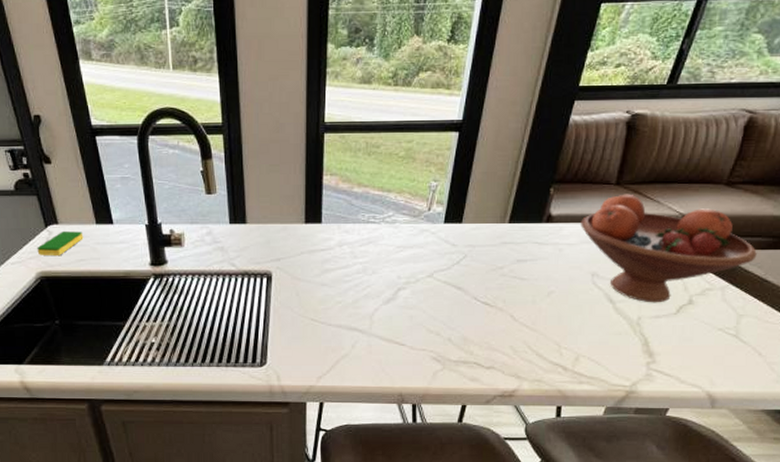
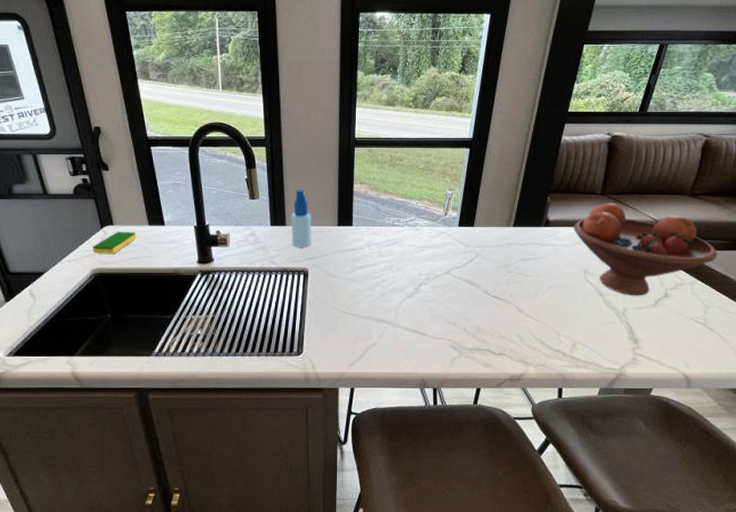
spray bottle: none [252,181,275,247] -> present [291,188,311,247]

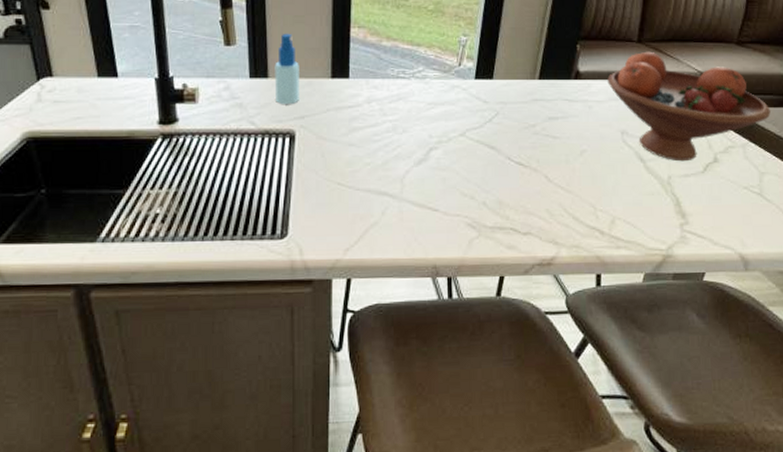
dish sponge: present [93,232,137,254] -> none [25,85,82,113]

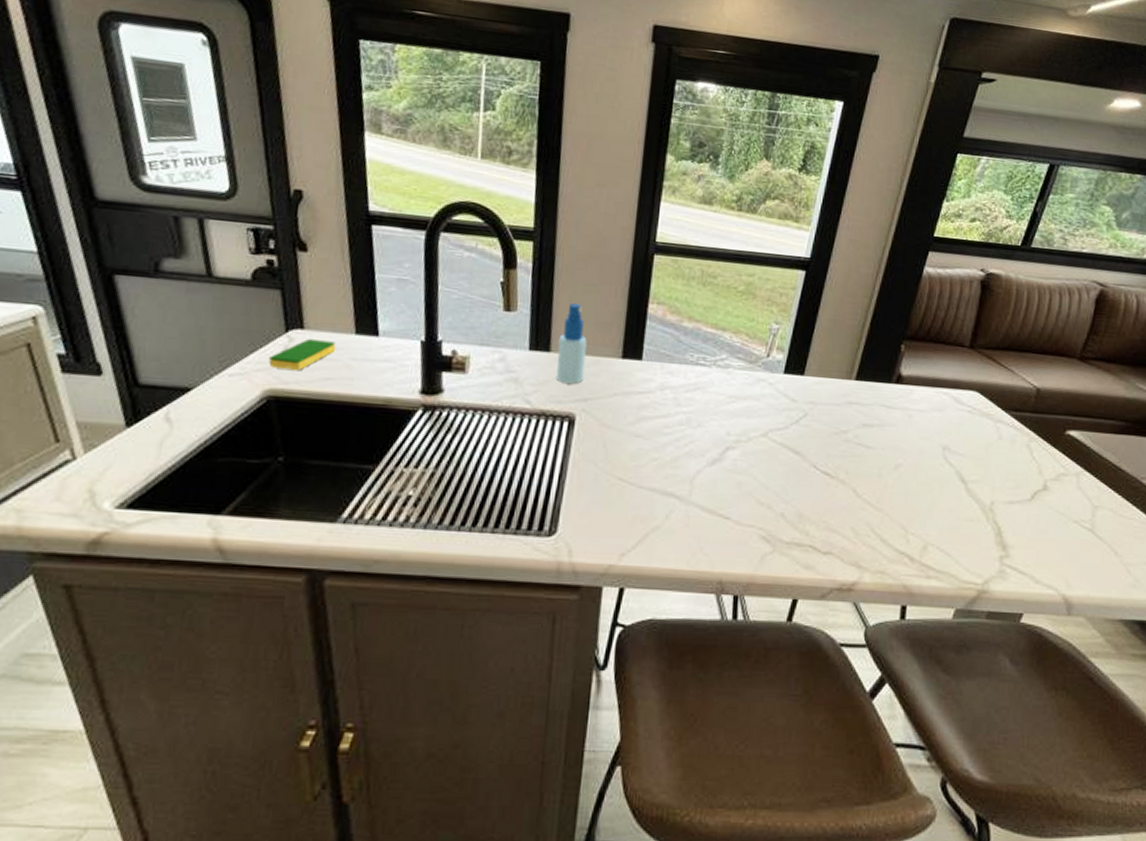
dish sponge: none [25,85,82,113] -> present [269,339,336,370]
fruit bowl: present [607,51,771,162] -> none [932,359,1111,487]

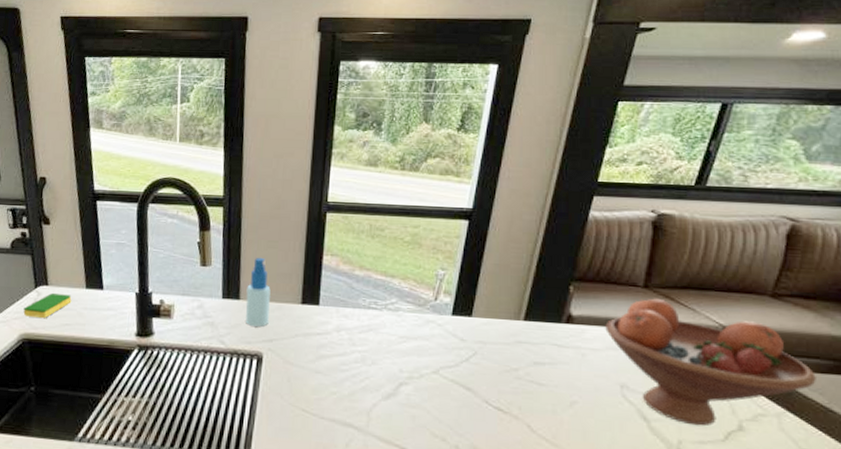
fruit bowl: none [932,359,1111,487] -> present [605,298,816,426]

